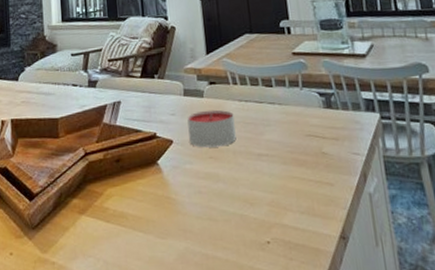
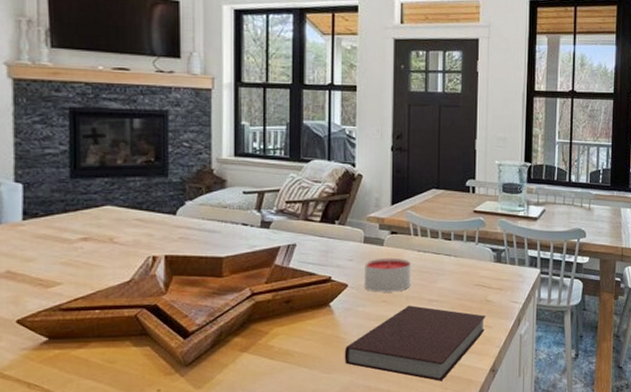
notebook: none [176,161,325,250] -> present [344,305,486,381]

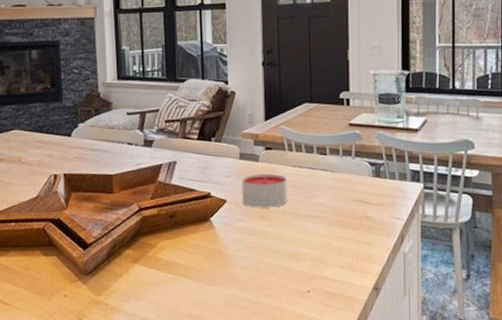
notebook: present [344,305,486,381] -> none [226,221,366,298]

